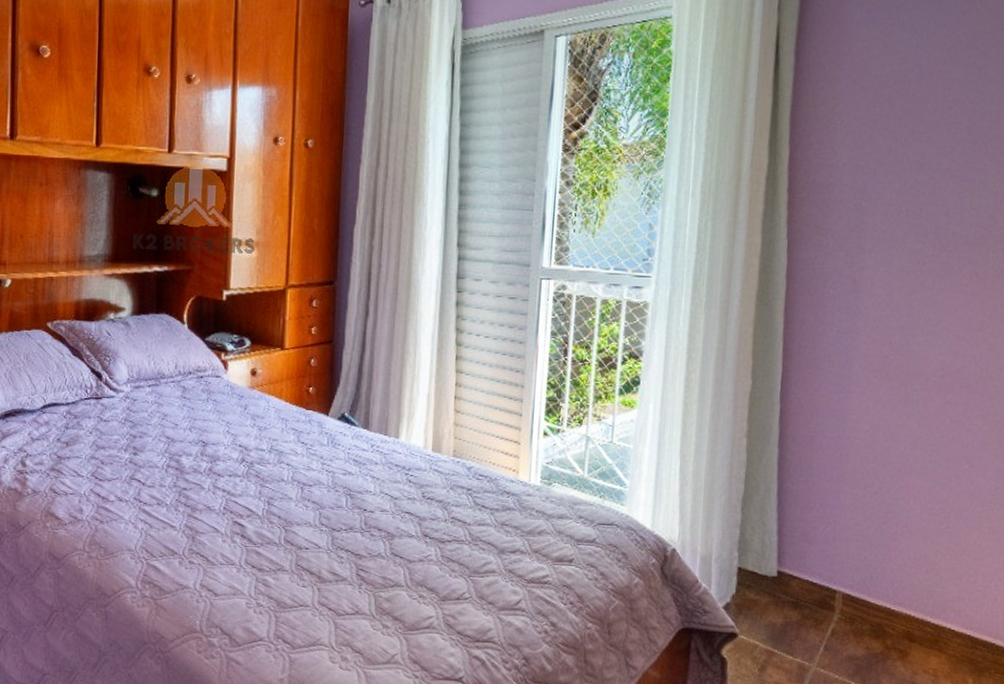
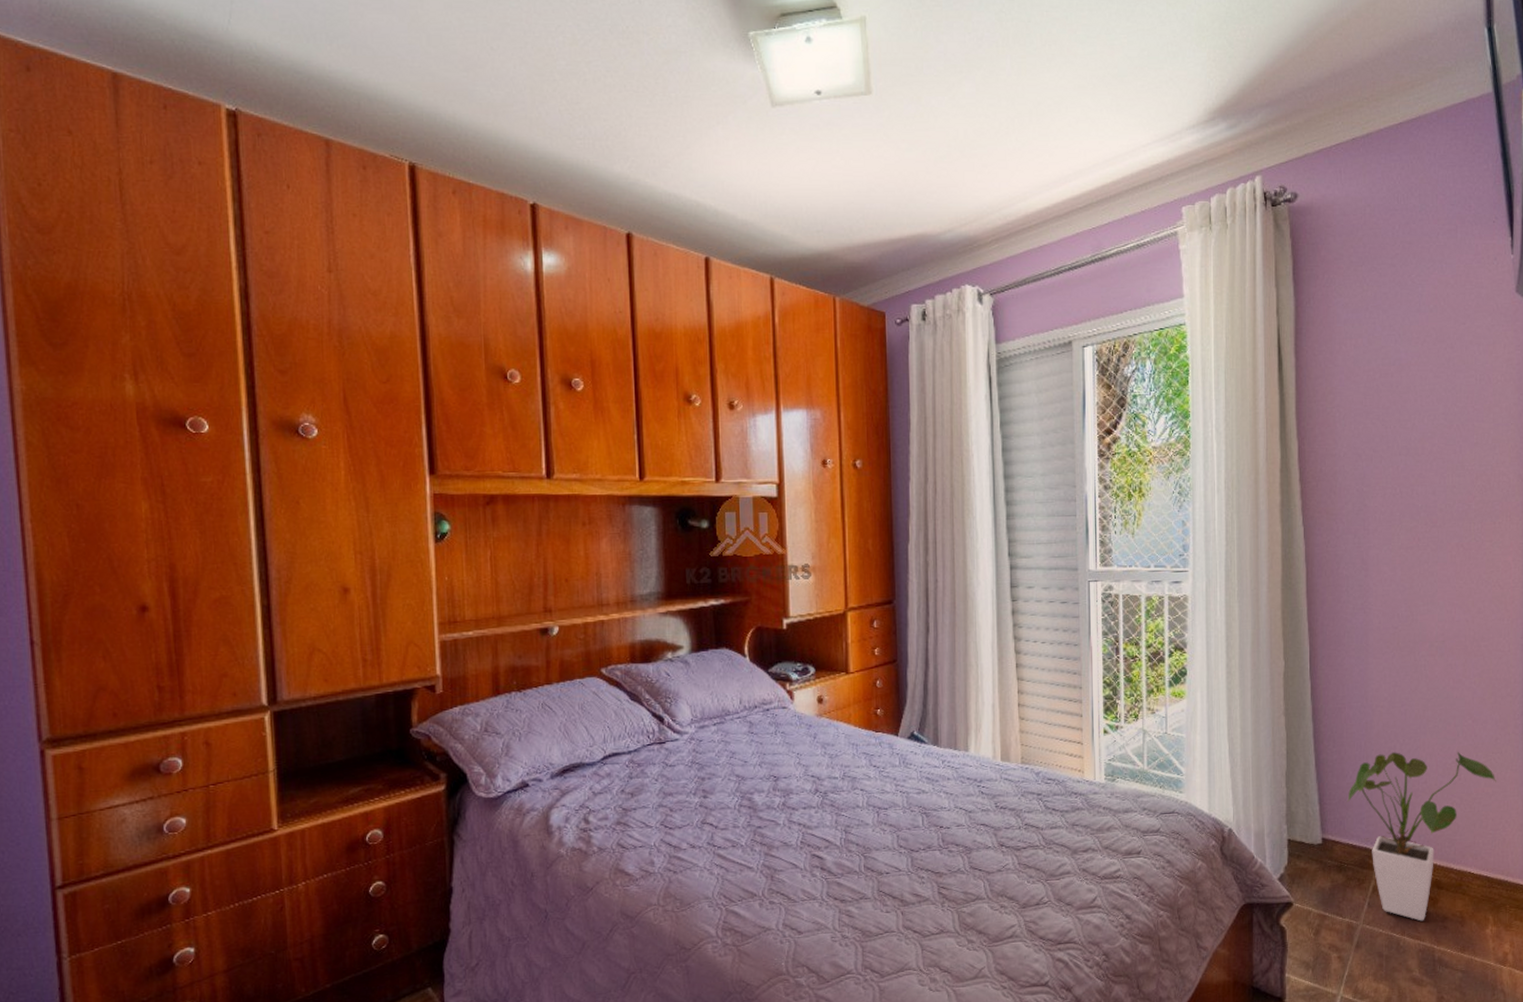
house plant: none [810,489,992,674] -> present [1346,752,1496,921]

